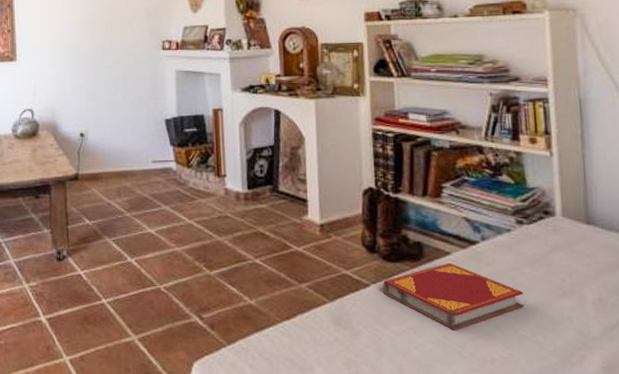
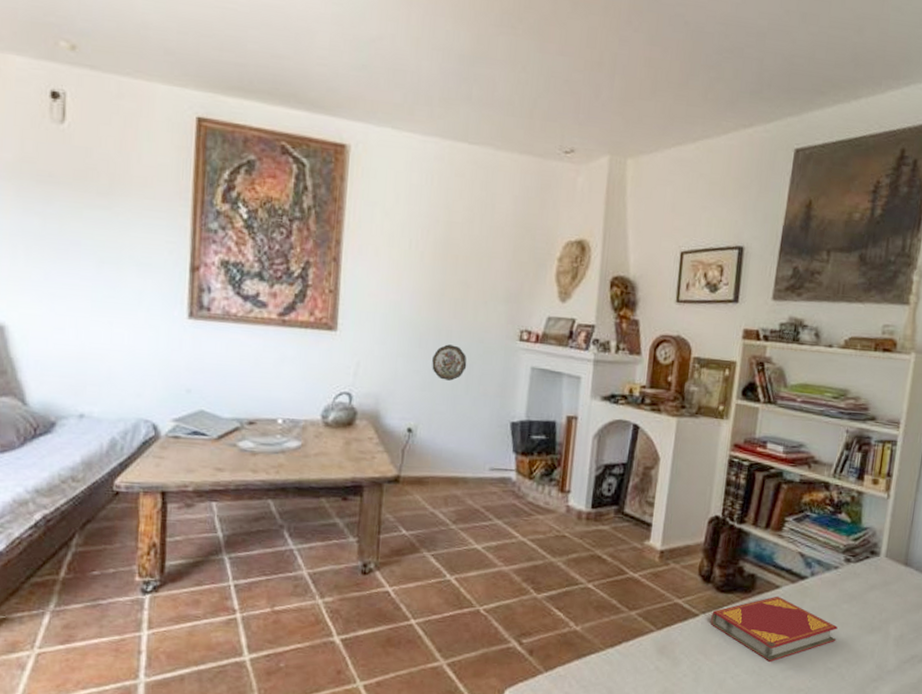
decorative plate: none [93,60,122,90] -> present [432,344,467,381]

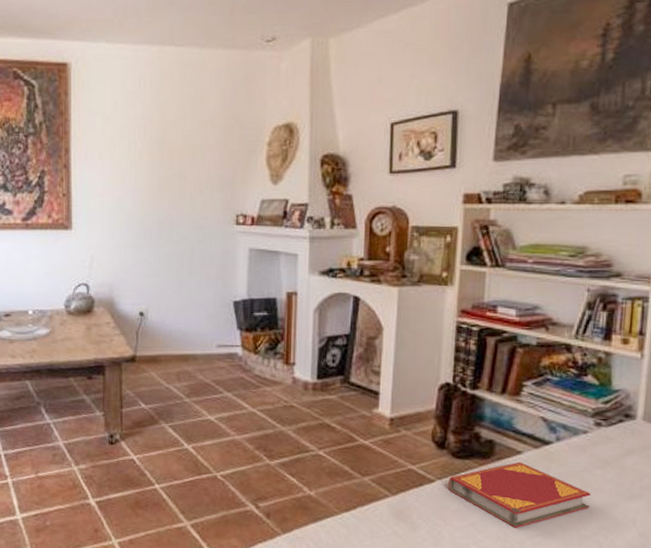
decorative plate: present [432,344,467,381] -> none [157,233,189,266]

